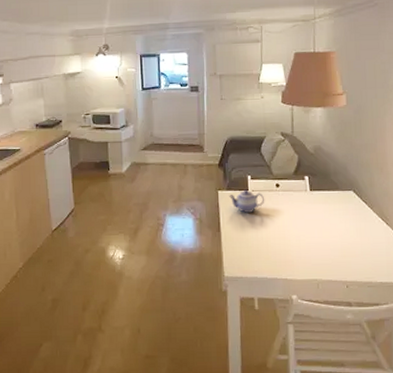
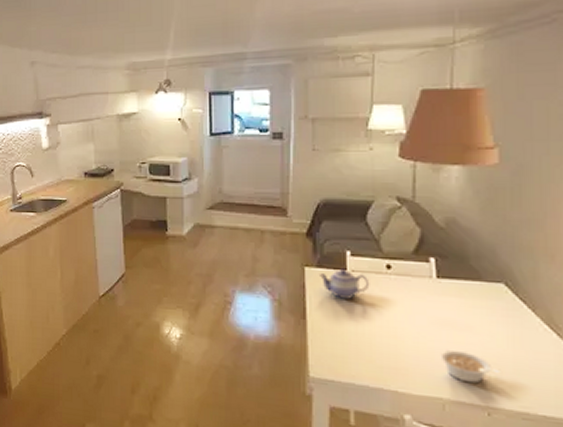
legume: none [314,243,353,266] -> present [440,351,501,384]

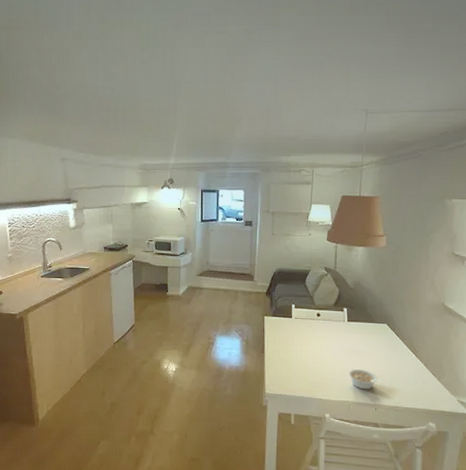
teapot: present [318,268,370,299] -> none [273,317,306,338]

